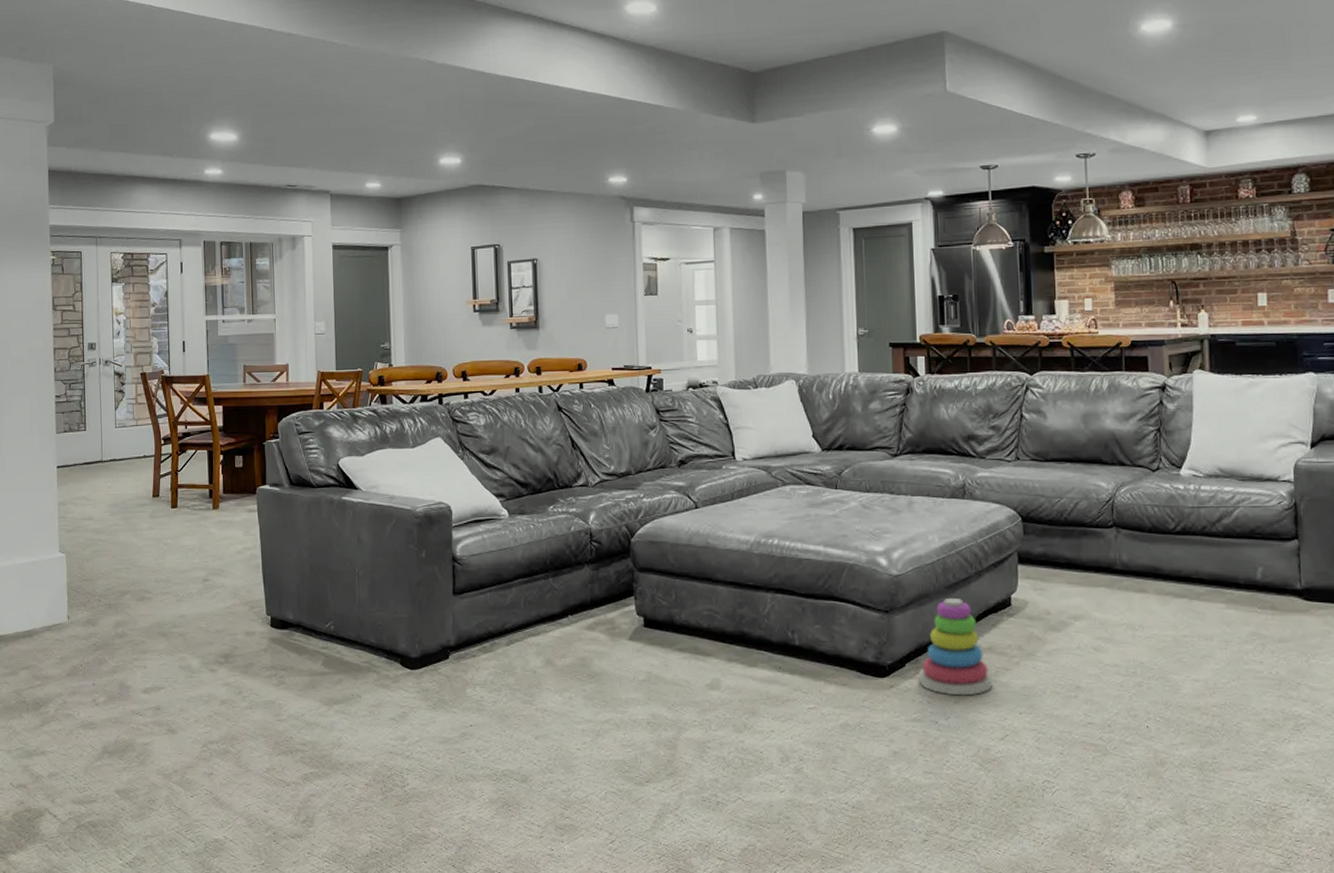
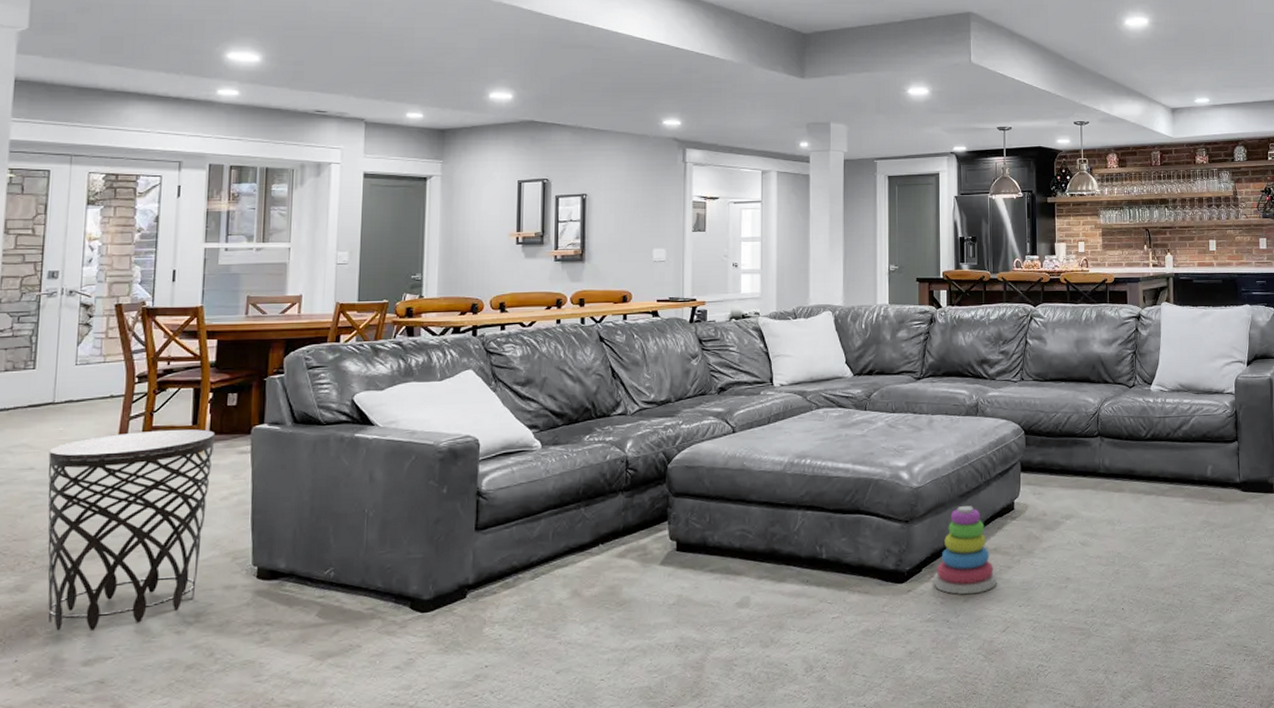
side table: none [102,487,228,663] -> present [48,429,216,631]

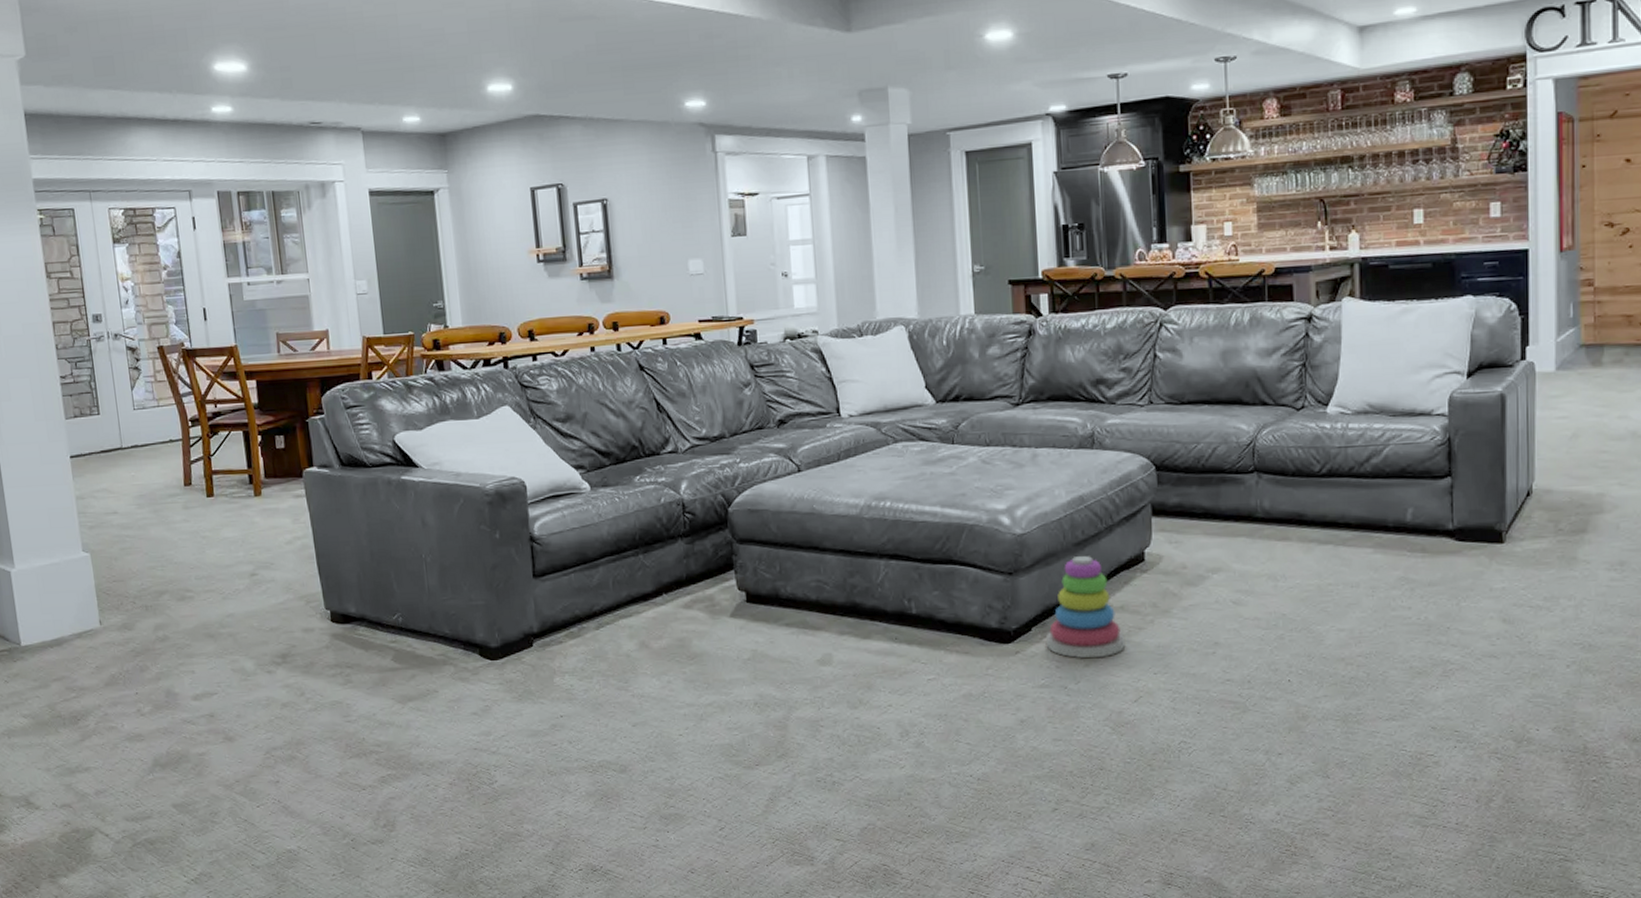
side table: present [48,429,216,631] -> none [126,473,278,668]

